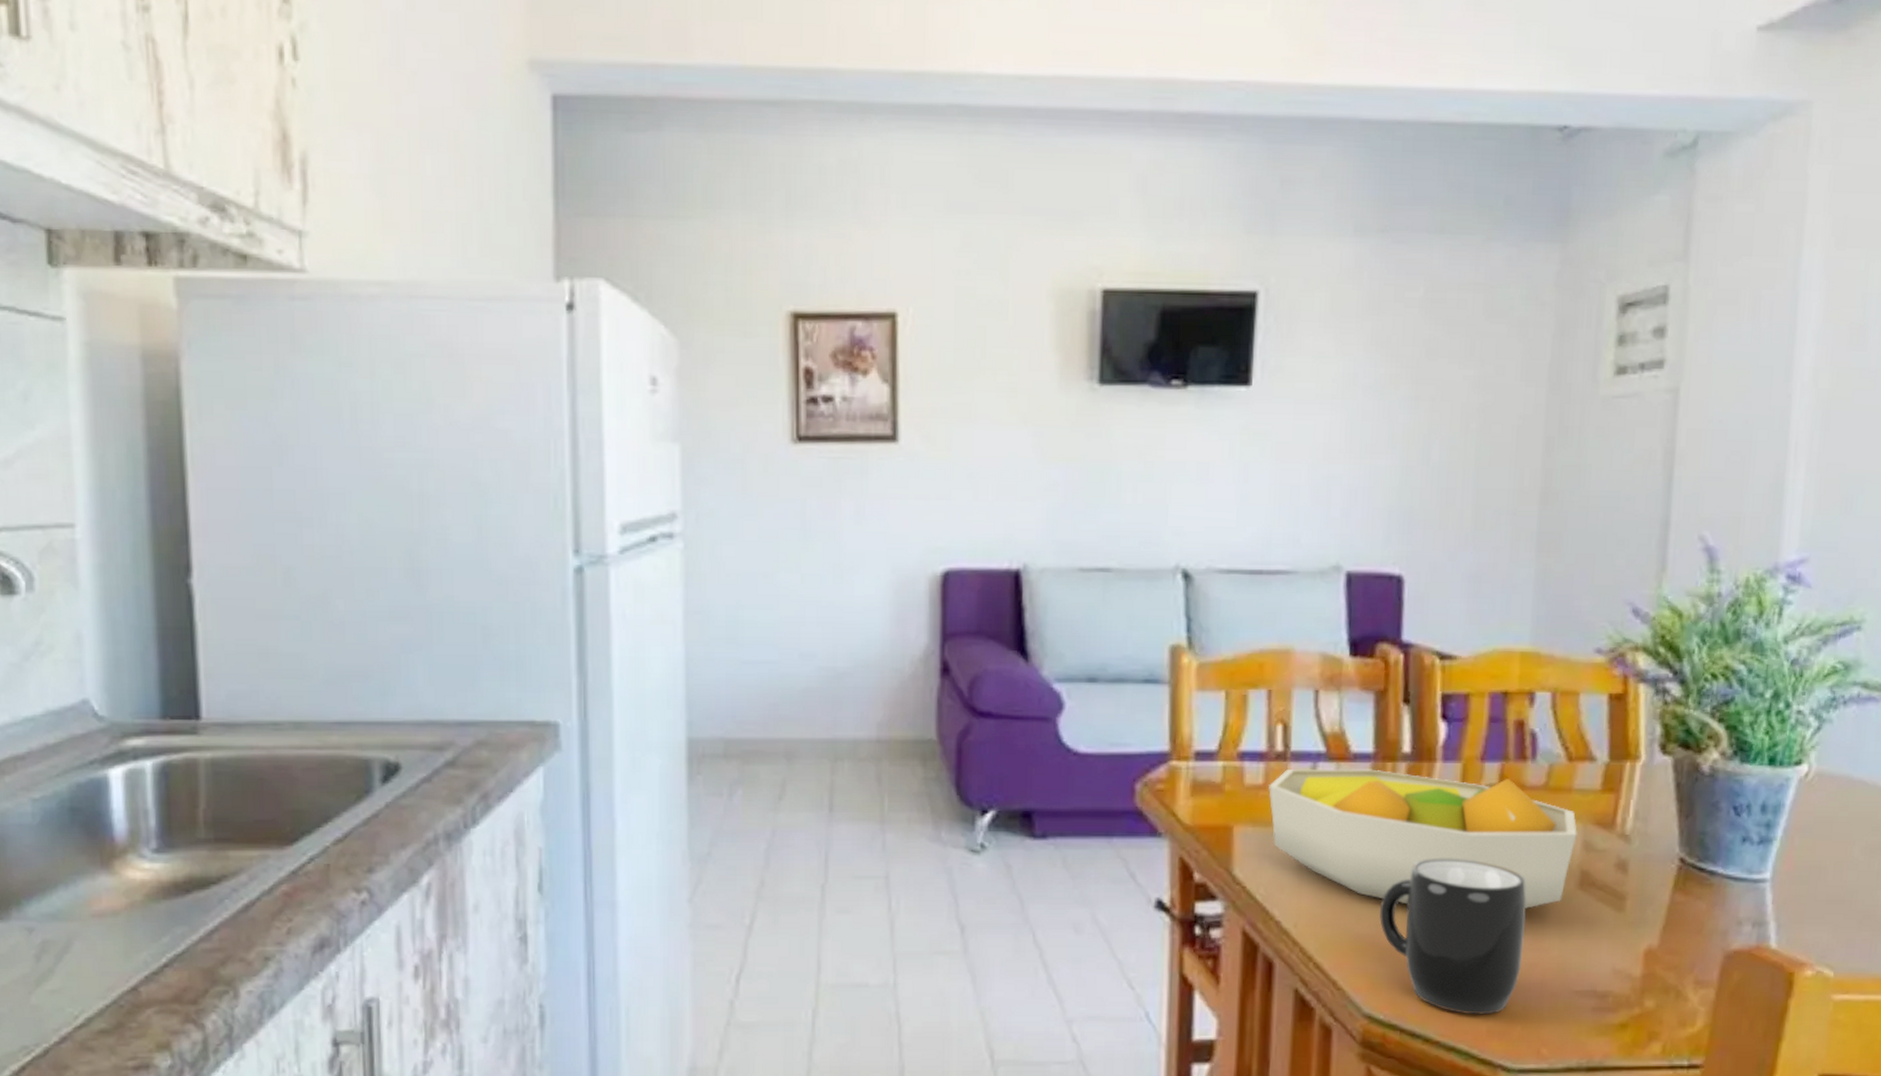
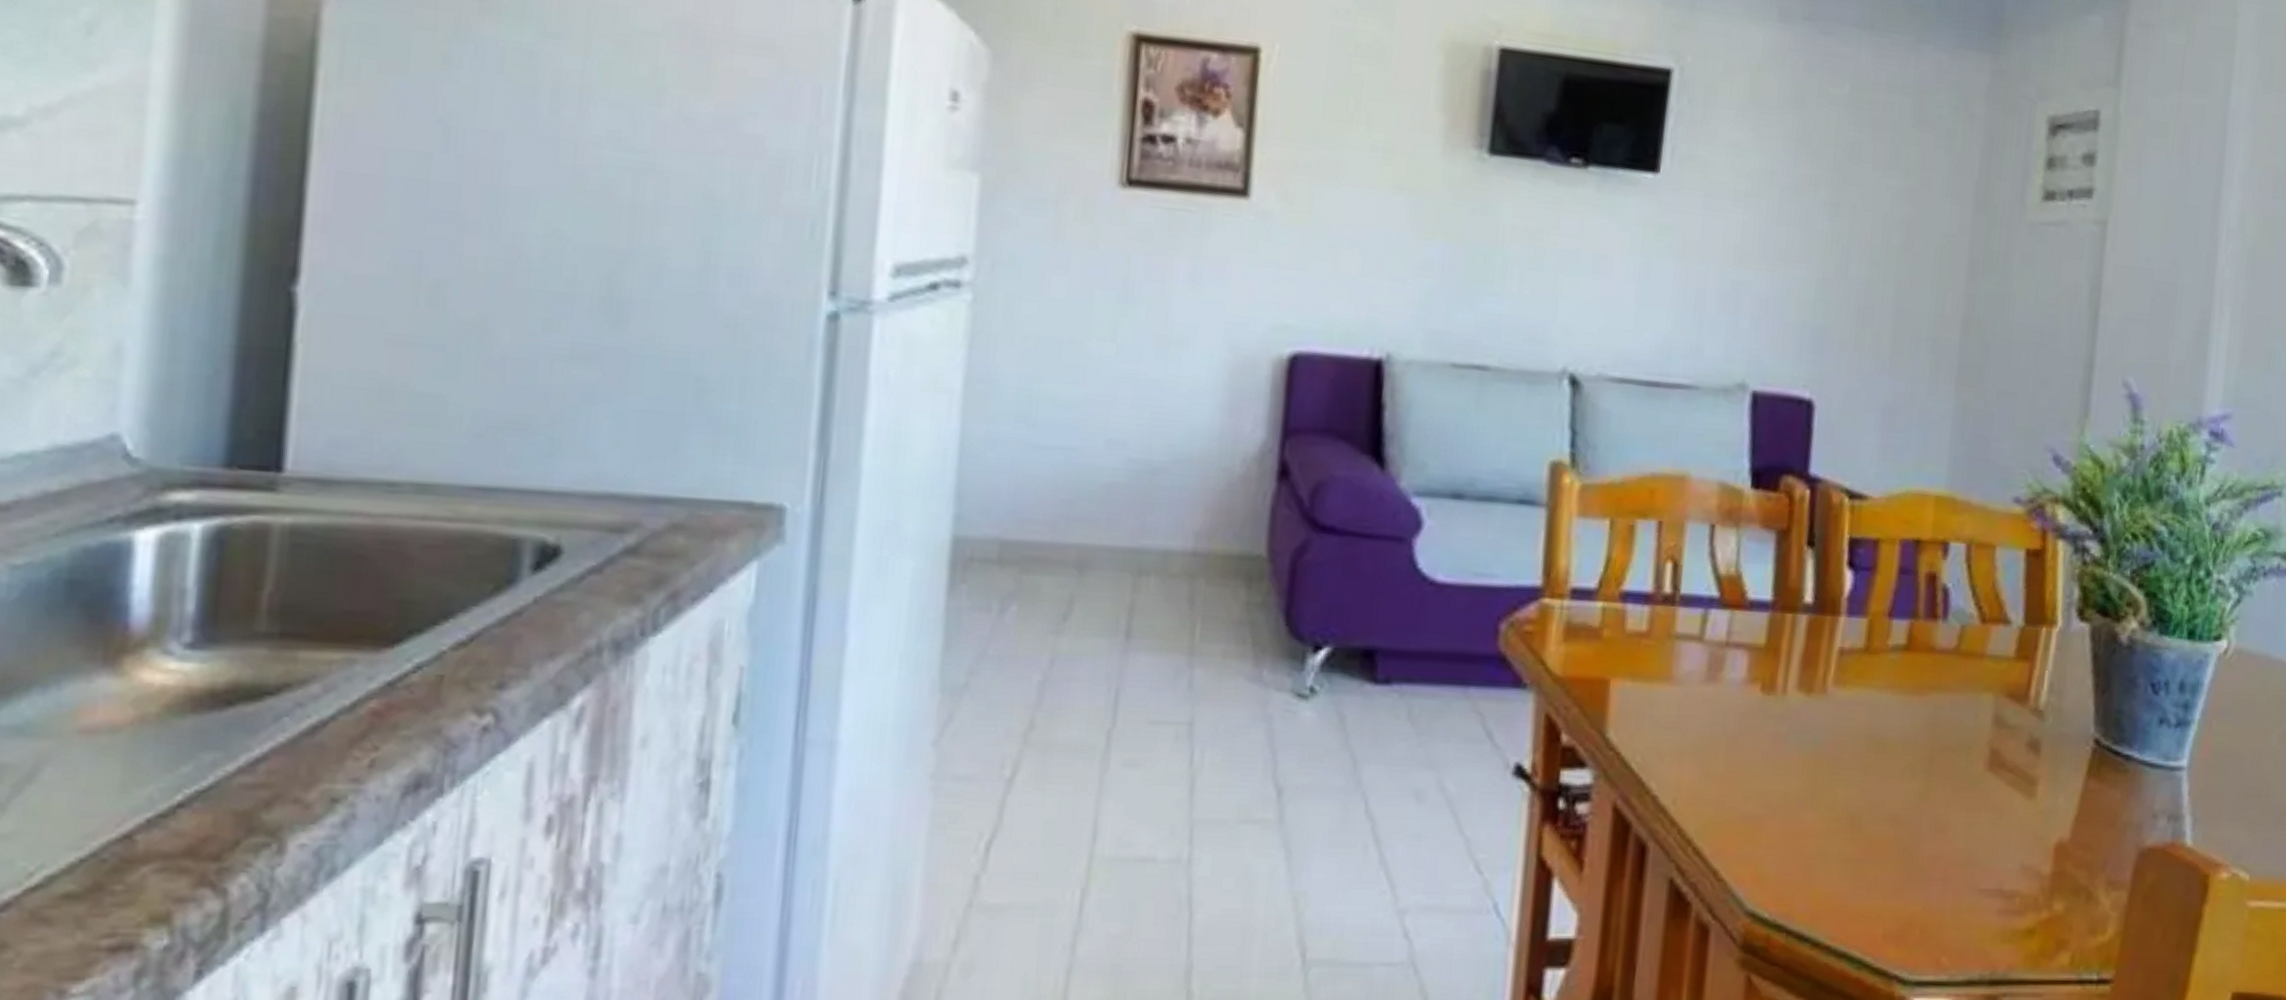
fruit bowl: present [1268,768,1578,909] -> none [1652,615,1989,791]
mug: present [1379,859,1526,1015] -> none [1769,728,1931,916]

